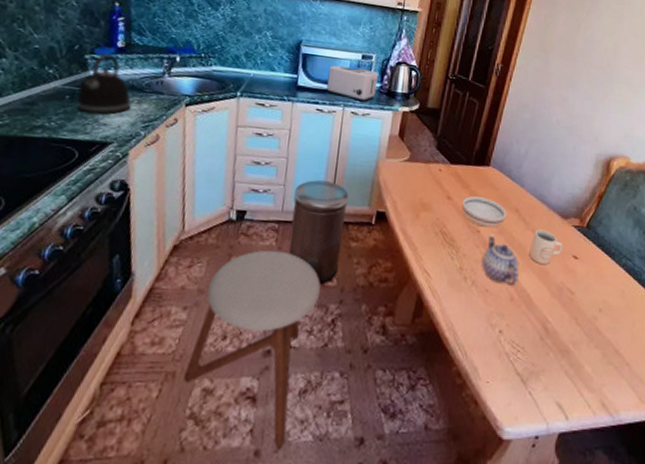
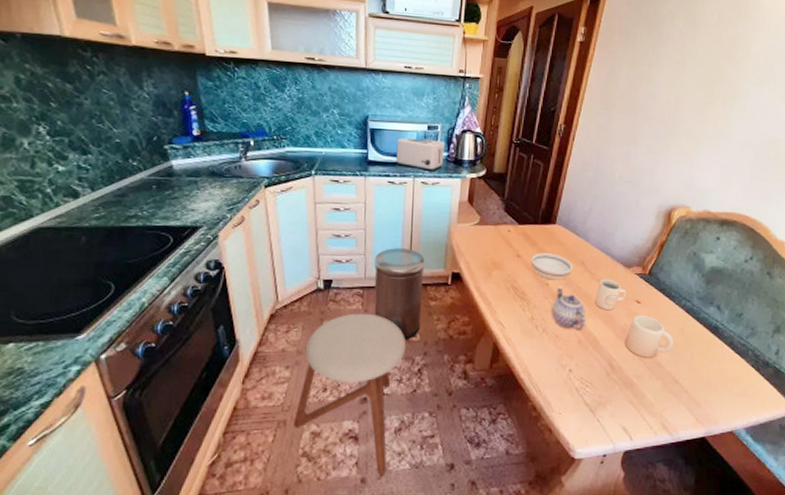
kettle: present [76,53,131,115] -> none [162,142,214,202]
mug: none [560,271,614,322] -> present [624,314,674,358]

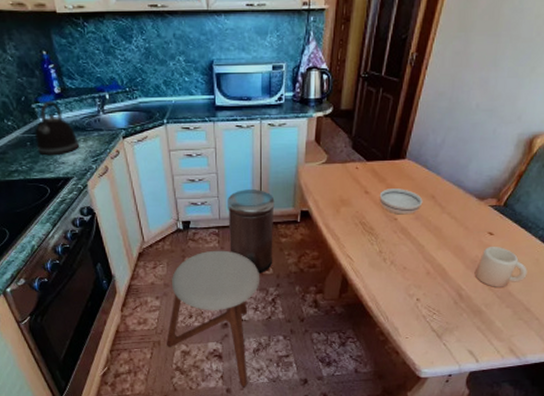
kettle: none [162,142,214,202] -> present [34,100,79,156]
toaster: present [396,136,445,171] -> none [242,78,290,113]
teapot: present [551,287,586,330] -> none [399,221,435,262]
mug: present [595,279,627,311] -> none [445,212,479,243]

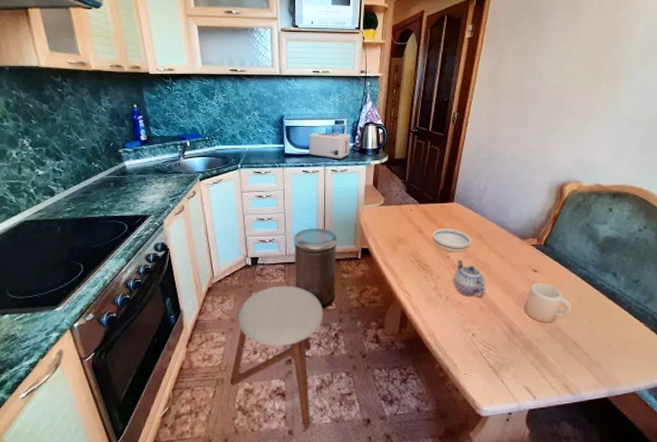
kettle: present [34,100,79,156] -> none [118,146,159,195]
toaster: none [242,78,290,113] -> present [309,131,350,160]
teapot: none [399,221,435,262] -> present [453,259,486,298]

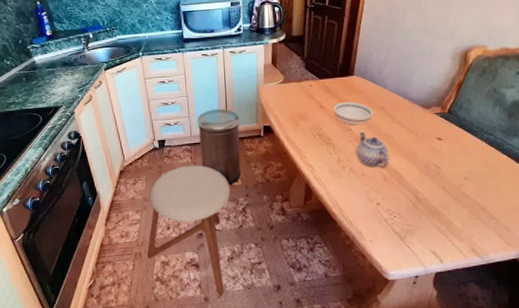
toaster: present [309,131,350,160] -> none [206,13,248,42]
mug: present [524,282,572,323] -> none [428,150,478,189]

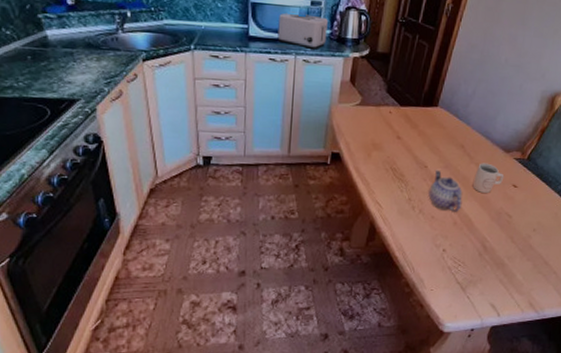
stool: present [147,165,231,295] -> none [174,189,285,342]
pedal bin: present [197,109,240,185] -> none [253,126,305,217]
toaster: none [206,13,248,42] -> present [277,11,328,49]
bowl: present [333,102,374,126] -> none [410,135,453,163]
mug: none [397,120,427,149] -> present [472,163,505,194]

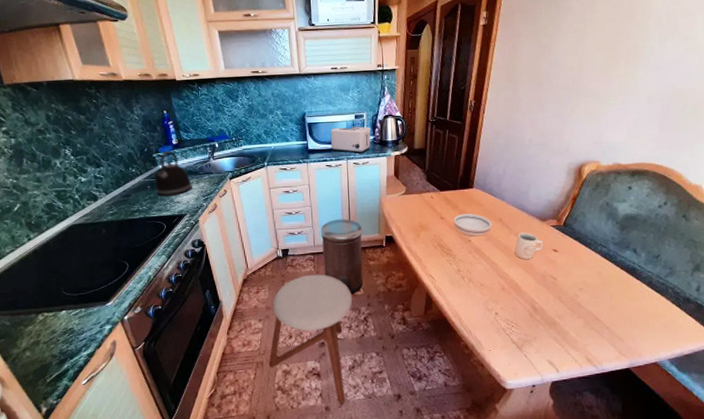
kettle: none [37,12,90,74] -> present [154,150,192,197]
stool: none [174,189,285,342] -> present [269,274,353,404]
pedal bin: none [253,126,305,217] -> present [321,219,363,295]
bowl: none [410,135,453,163] -> present [453,214,492,237]
teapot: present [428,169,463,212] -> none [475,242,507,279]

